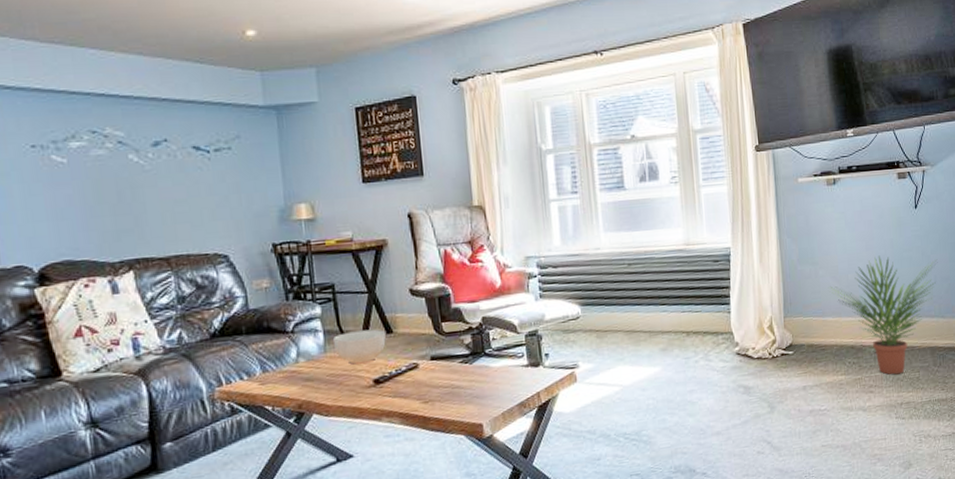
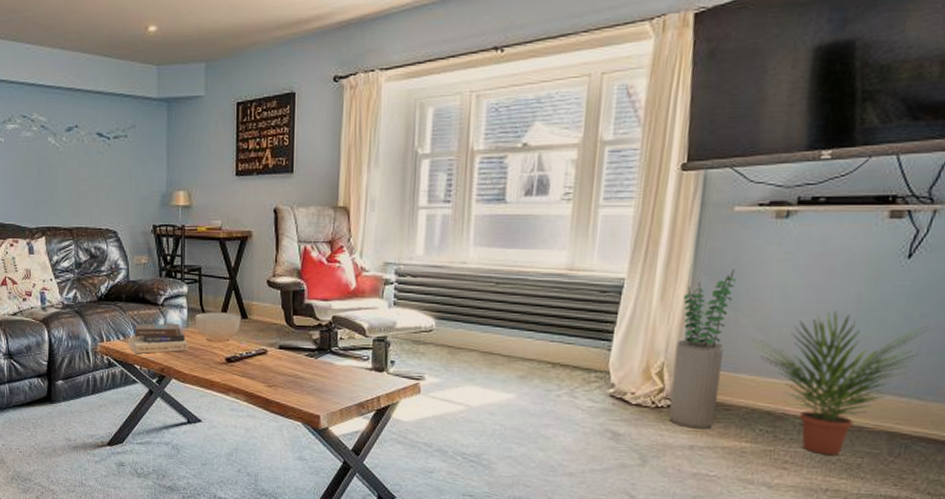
books: none [253,350,330,393] -> present [127,323,189,354]
vase: none [775,230,817,372] -> present [668,269,736,429]

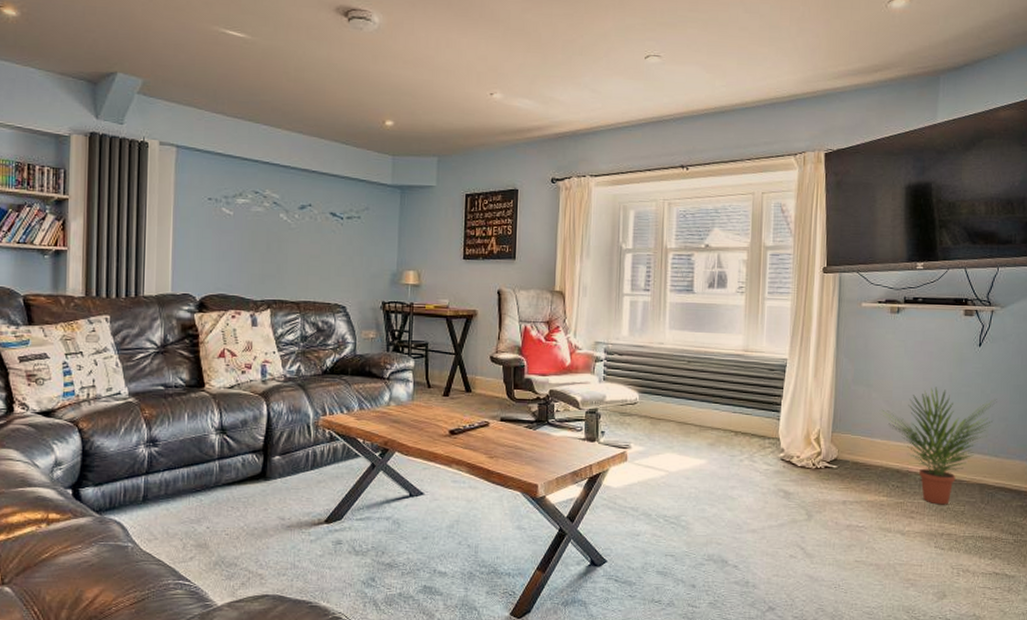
books: present [127,323,189,354] -> none [351,396,414,427]
bowl: present [194,312,242,342] -> none [420,386,466,415]
vase: present [668,269,736,429] -> none [826,353,867,486]

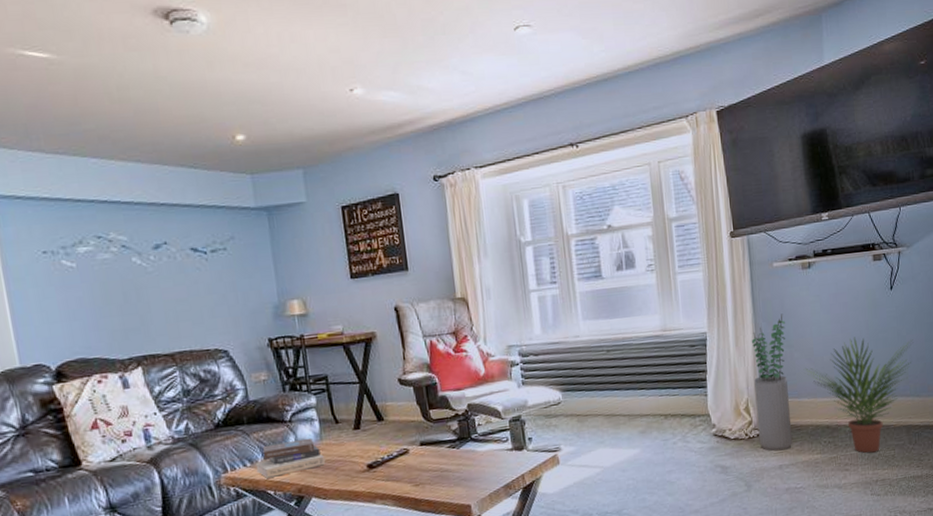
books: none [351,396,414,427] -> present [255,437,326,478]
vase: none [826,353,867,486] -> present [751,313,793,451]

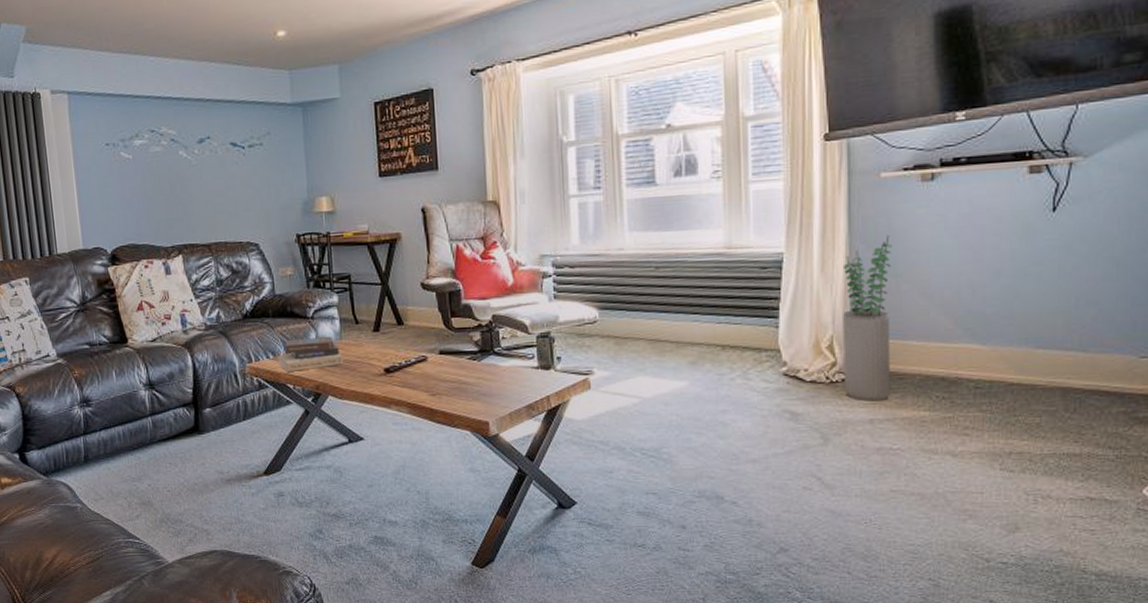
potted plant: present [804,337,914,453] -> none [915,269,1083,417]

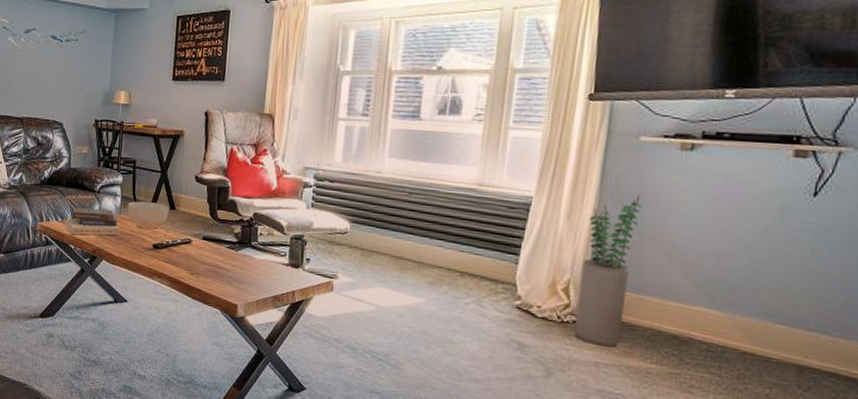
bowl: none [347,320,398,353] -> present [127,201,170,230]

